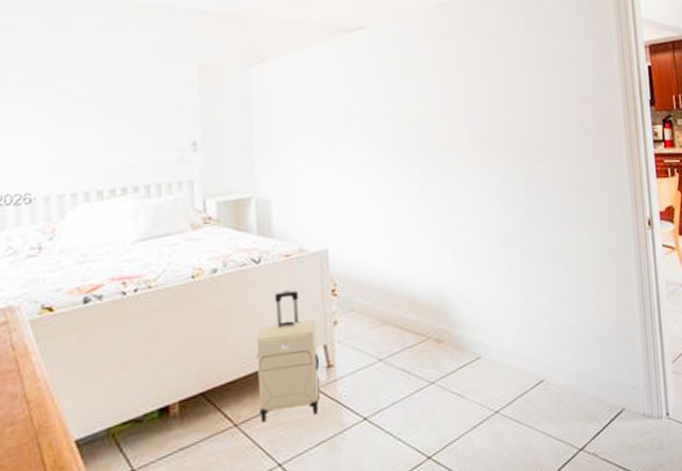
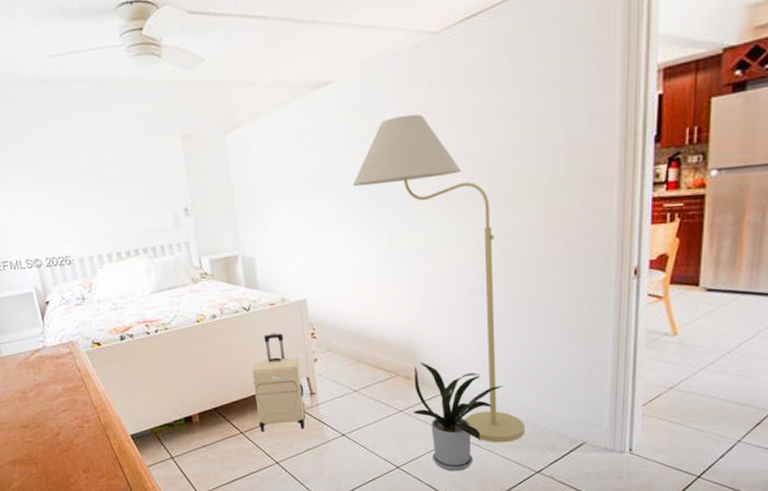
floor lamp: none [383,64,564,417] -> present [353,114,524,443]
house plant: none [445,322,540,457] -> present [413,363,504,471]

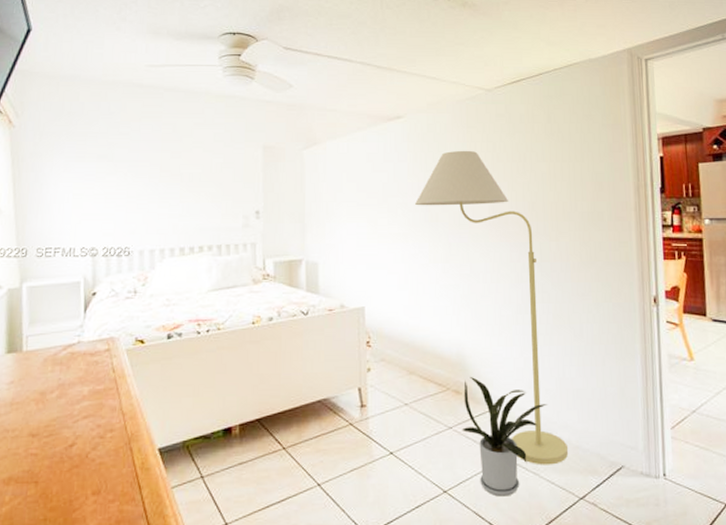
suitcase: present [252,333,306,432] -> none [302,339,355,448]

